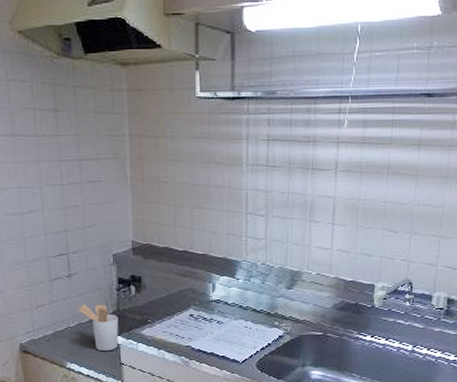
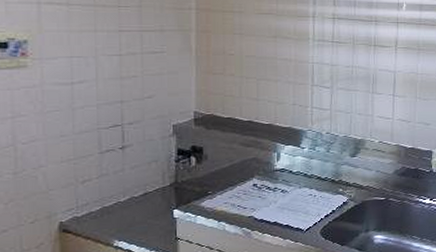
utensil holder: present [77,304,119,351] -> none [130,176,176,226]

